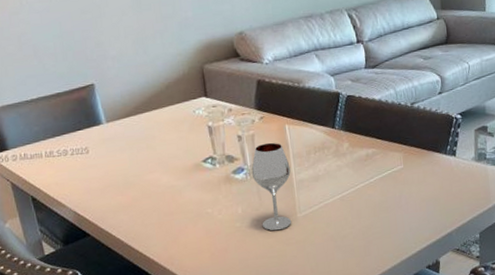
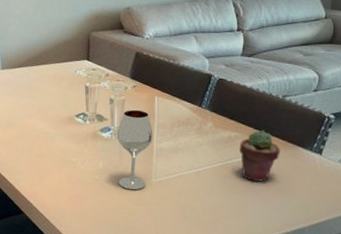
potted succulent: none [378,141,418,196] -> present [240,130,281,182]

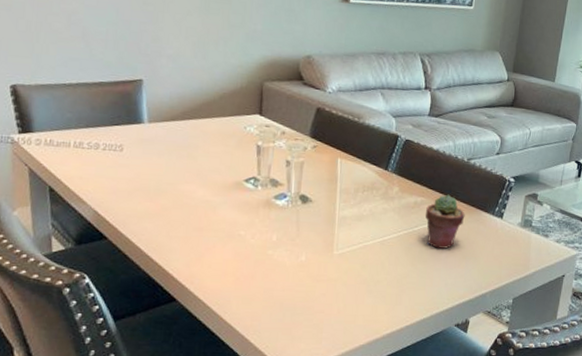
wineglass: present [117,109,153,190] -> none [294,173,335,265]

